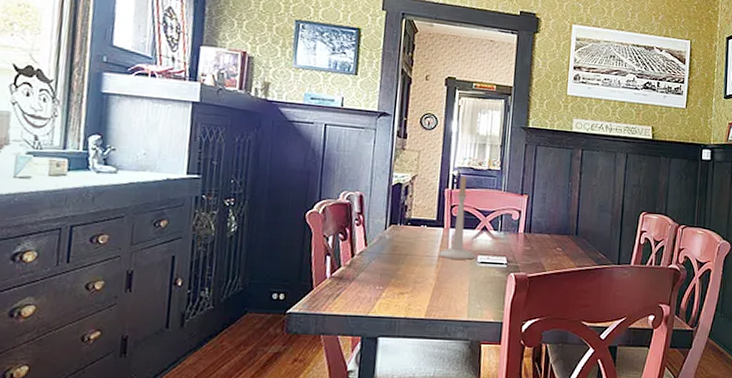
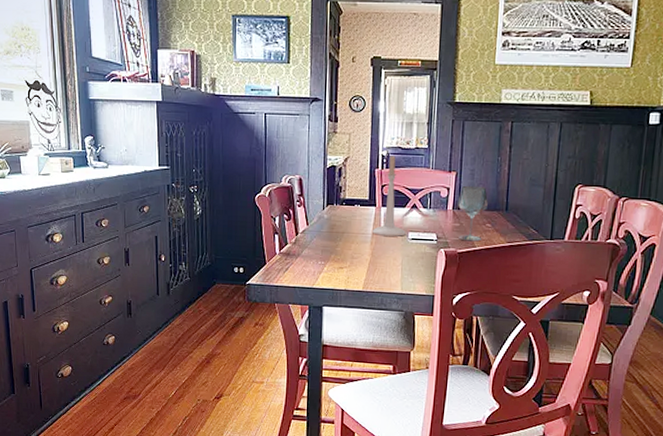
wine glass: none [528,209,559,266] -> present [457,185,488,242]

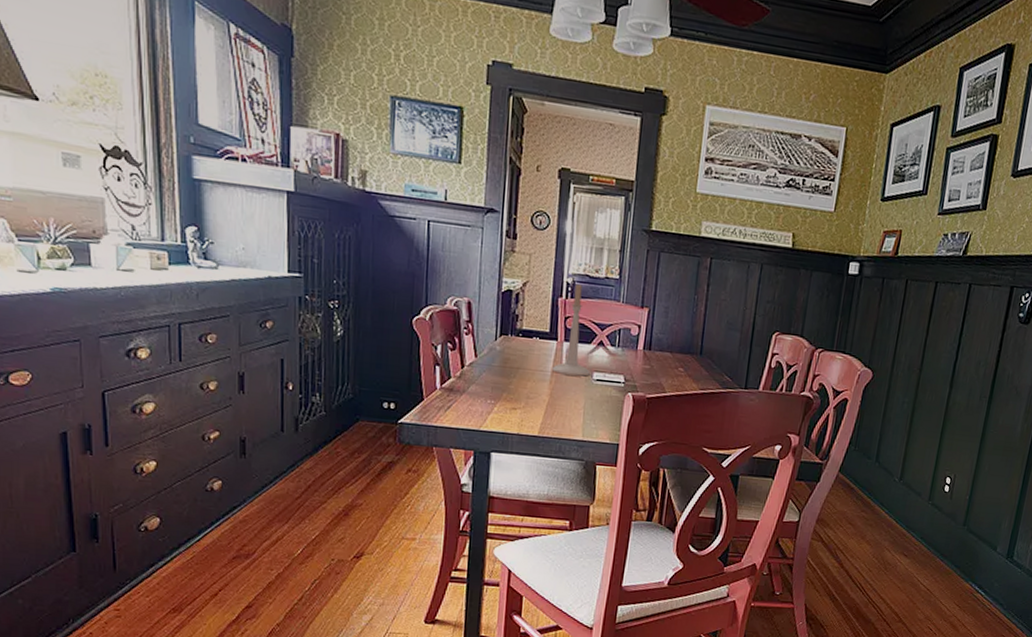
wine glass: present [457,185,488,242] -> none [648,324,682,387]

